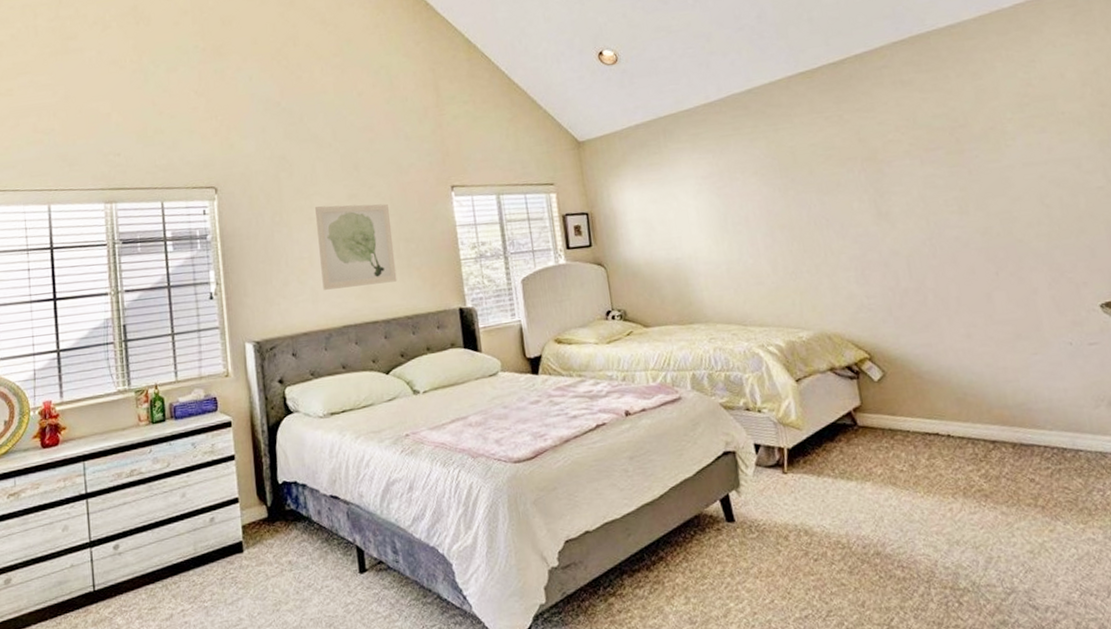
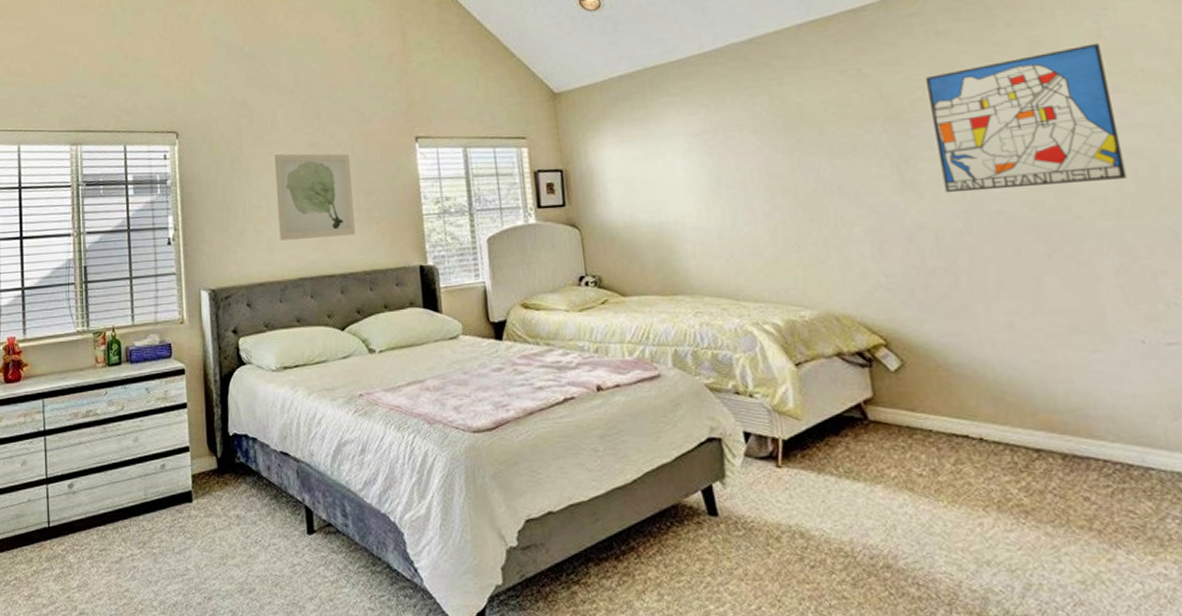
wall art: none [895,90,1055,223] -> present [926,43,1127,193]

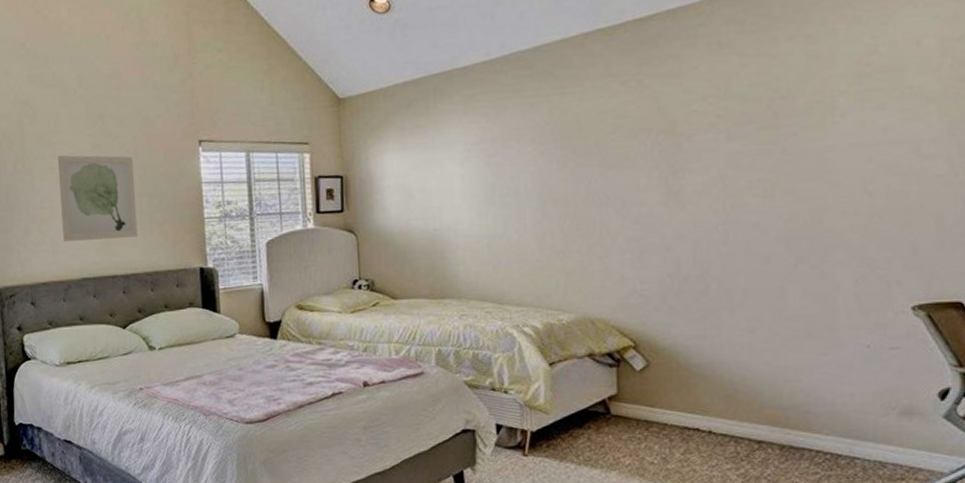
wall art: present [926,43,1127,193] -> none [703,59,879,205]

